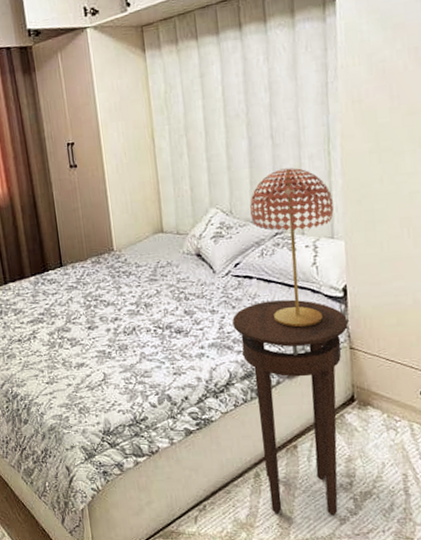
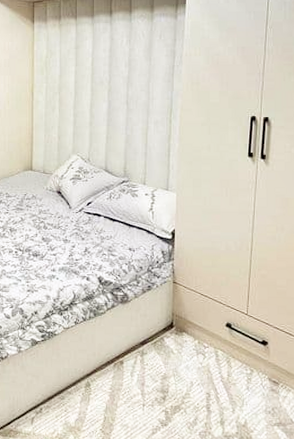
stool: present [232,299,349,516] -> none [80,236,174,425]
table lamp: present [250,167,334,328] -> none [105,129,170,261]

